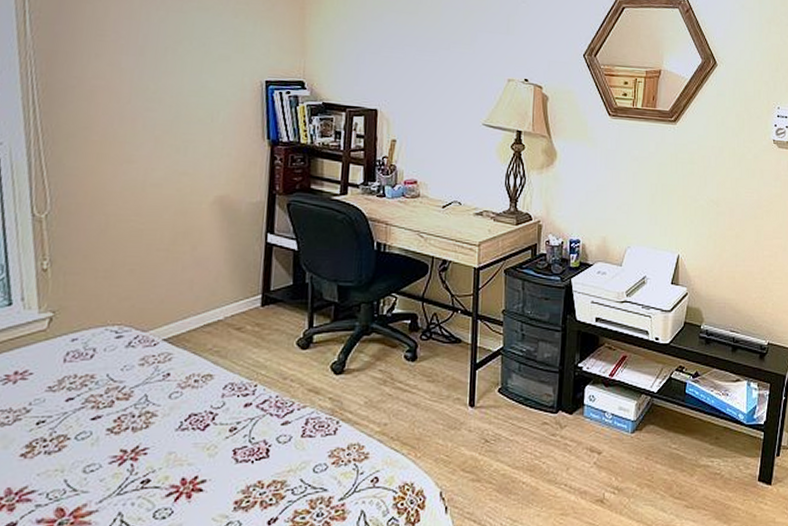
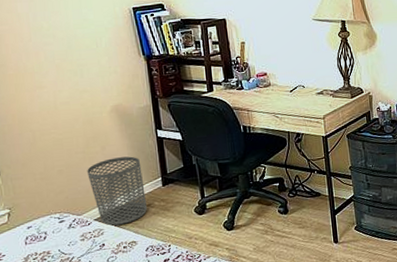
waste bin: none [166,262,239,350] -> present [87,156,147,226]

